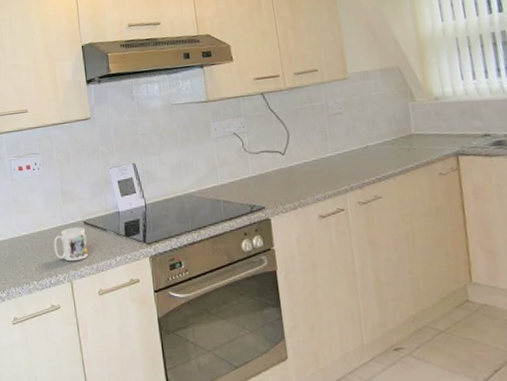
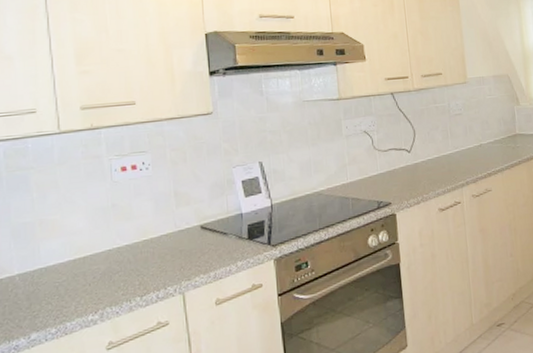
mug: present [53,227,88,262] -> none [163,232,204,272]

